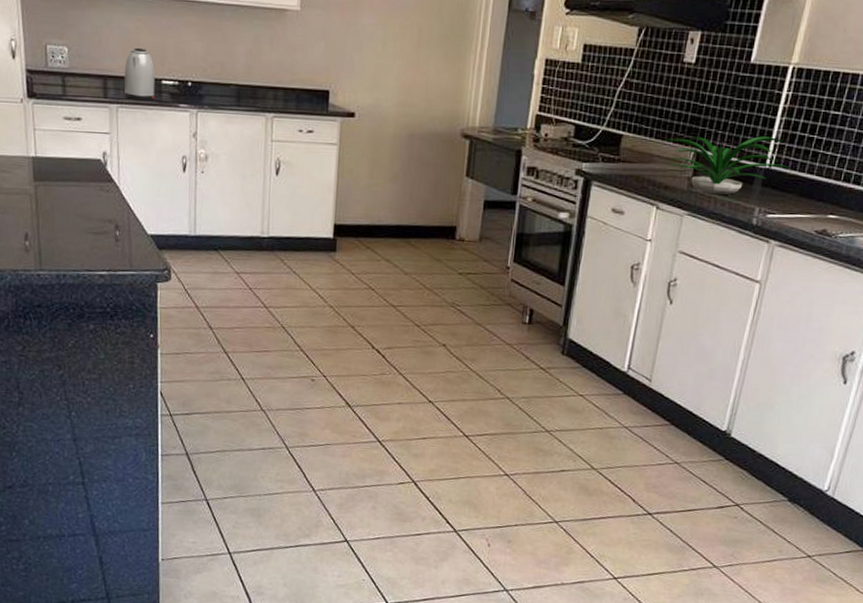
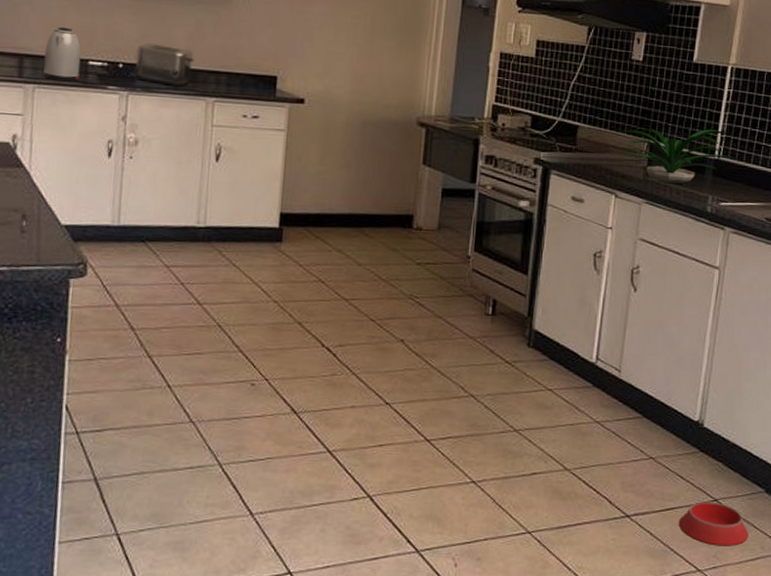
toaster: none [202,61,255,104] -> present [134,43,195,88]
pet bowl: none [699,505,768,548] -> present [679,501,748,546]

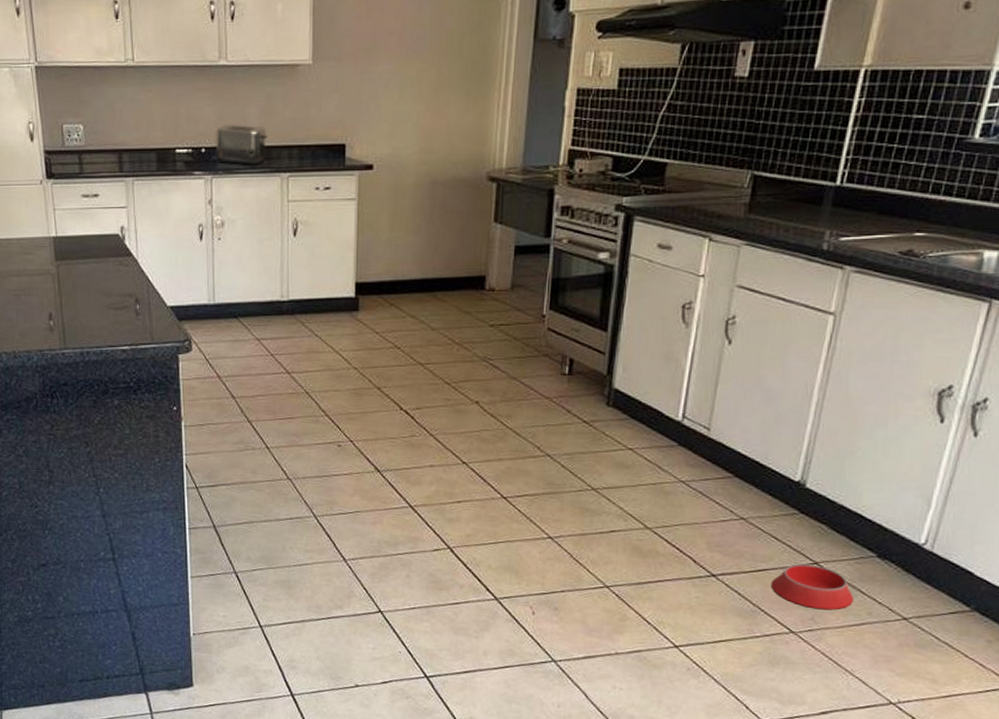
kettle: present [42,26,82,82] -> none [138,118,169,172]
plant: present [615,128,742,184] -> none [711,150,872,221]

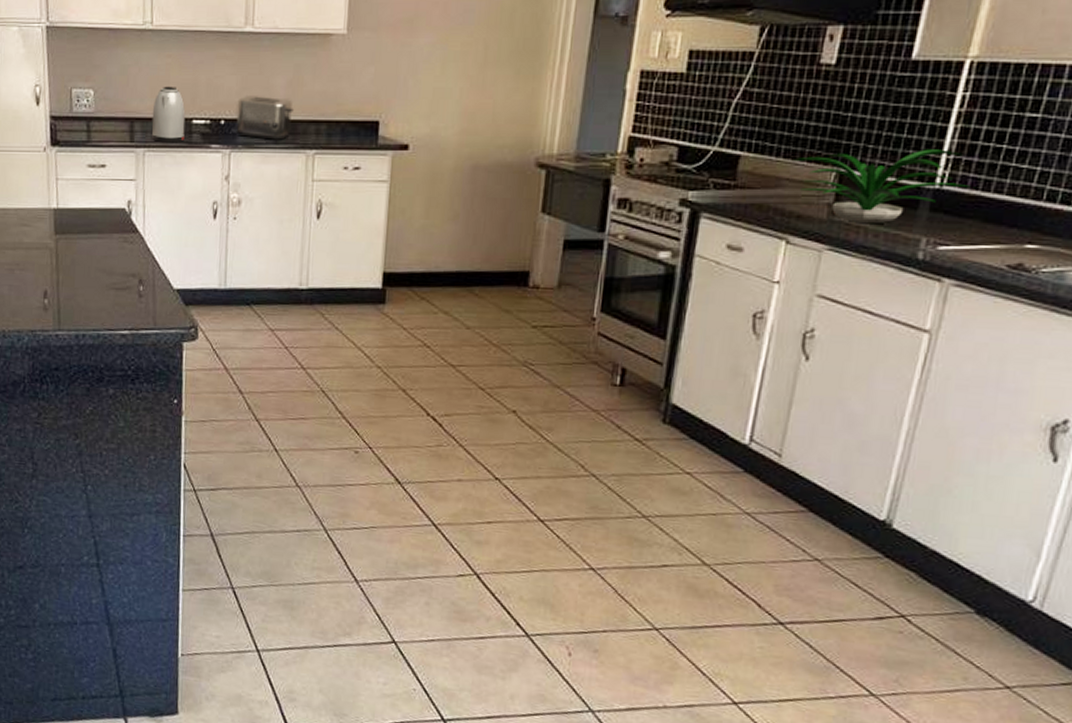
kettle: none [138,118,169,172] -> present [151,86,186,143]
plant: none [711,150,872,221] -> present [791,149,976,224]
pet bowl: present [772,564,854,610] -> none [849,615,947,672]

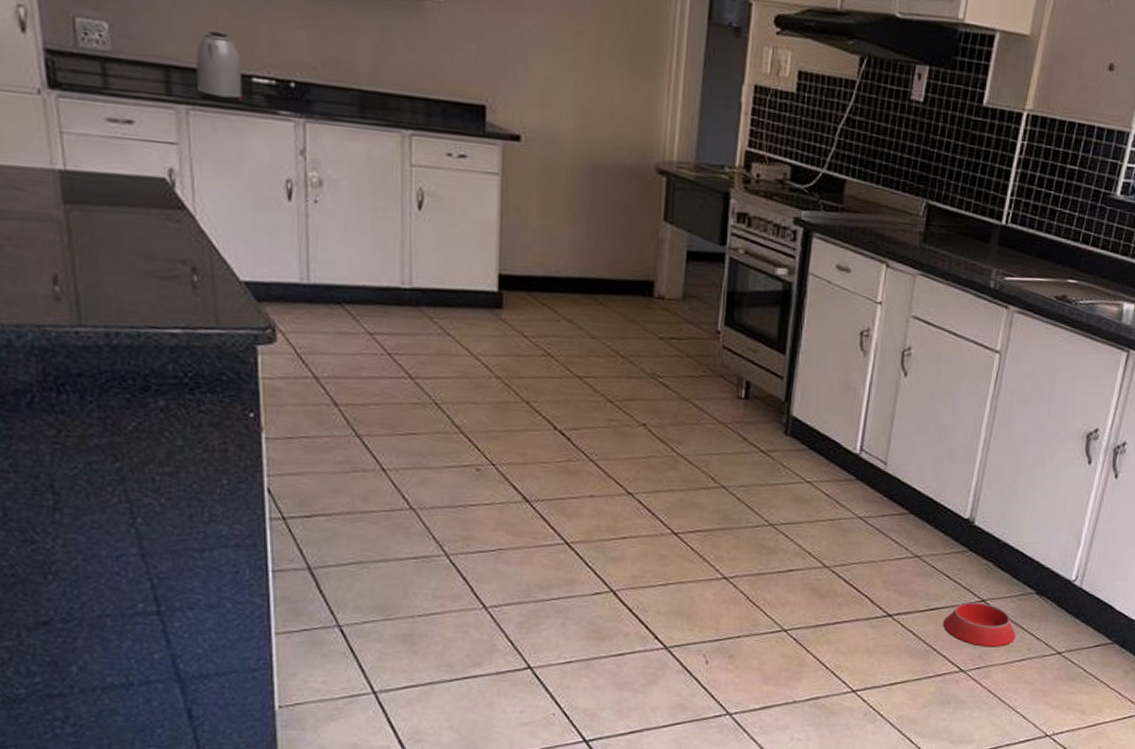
toaster: present [236,96,295,141] -> none [310,57,384,116]
plant: present [791,149,976,224] -> none [889,185,1033,254]
pet bowl: none [849,615,947,672] -> present [943,602,1016,647]

